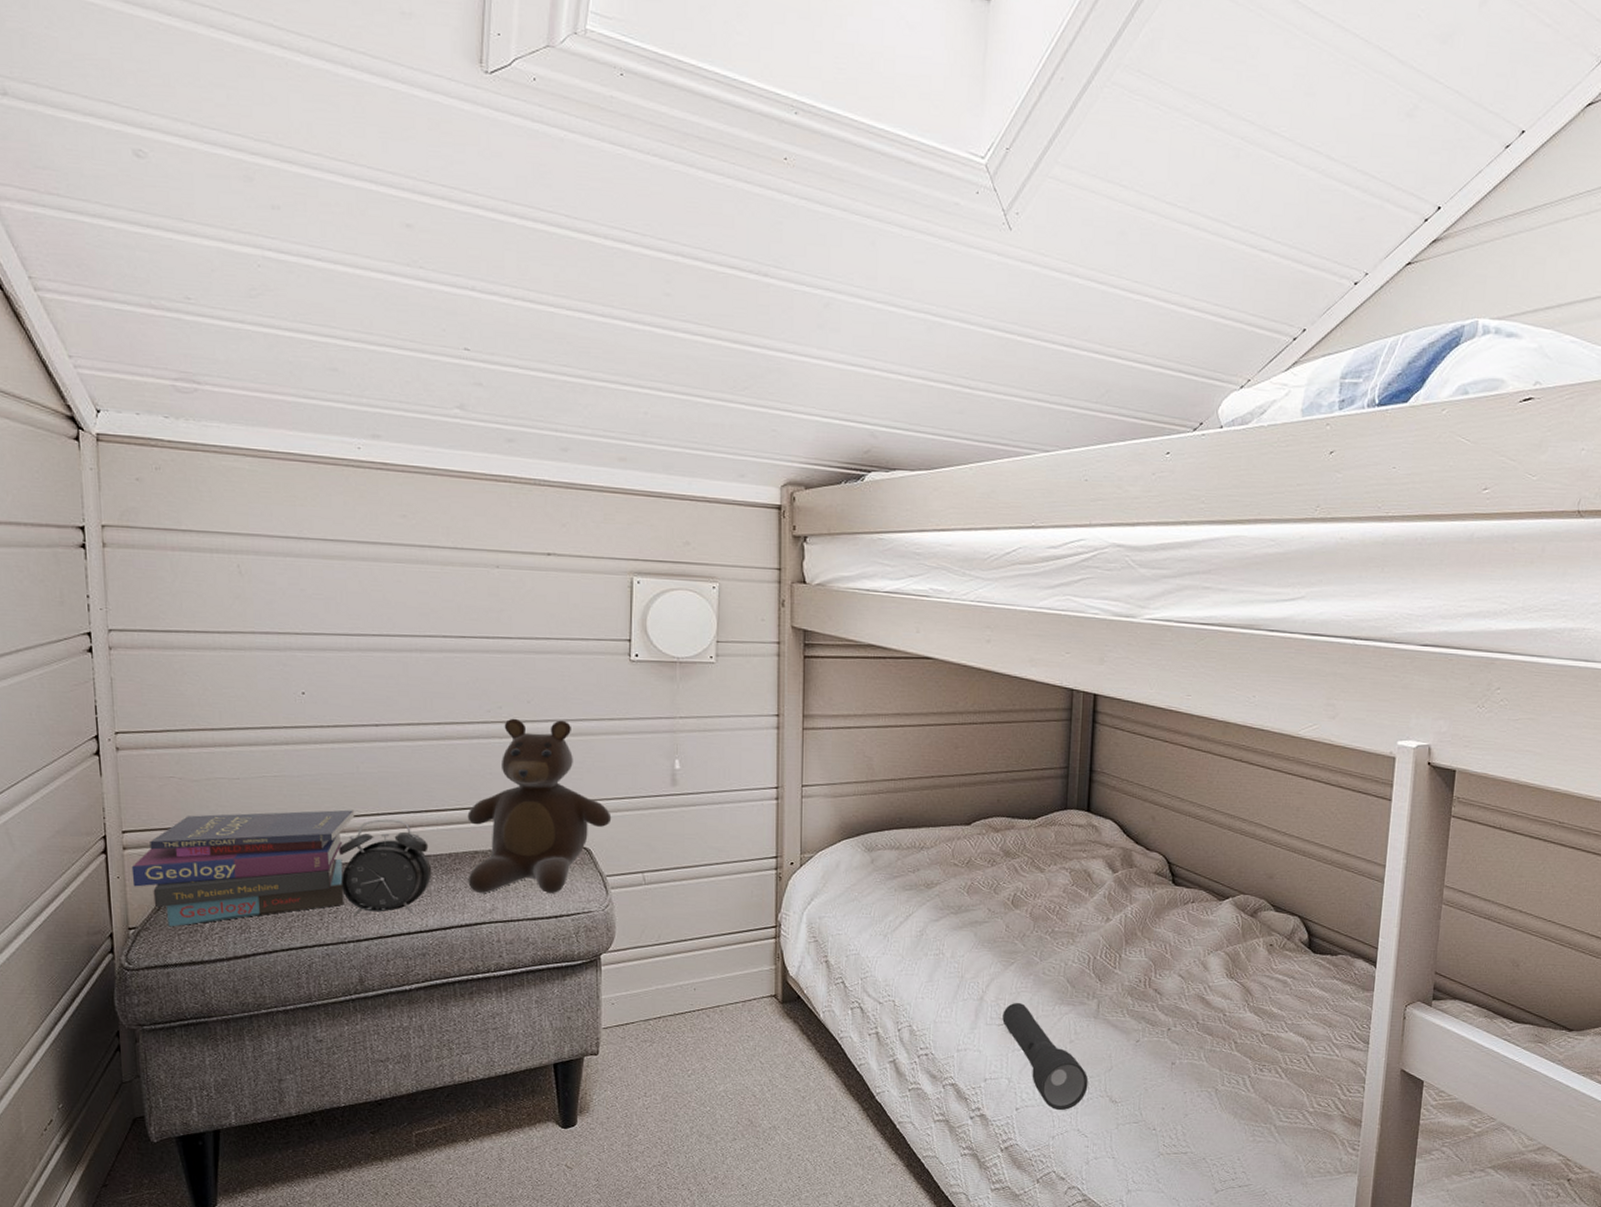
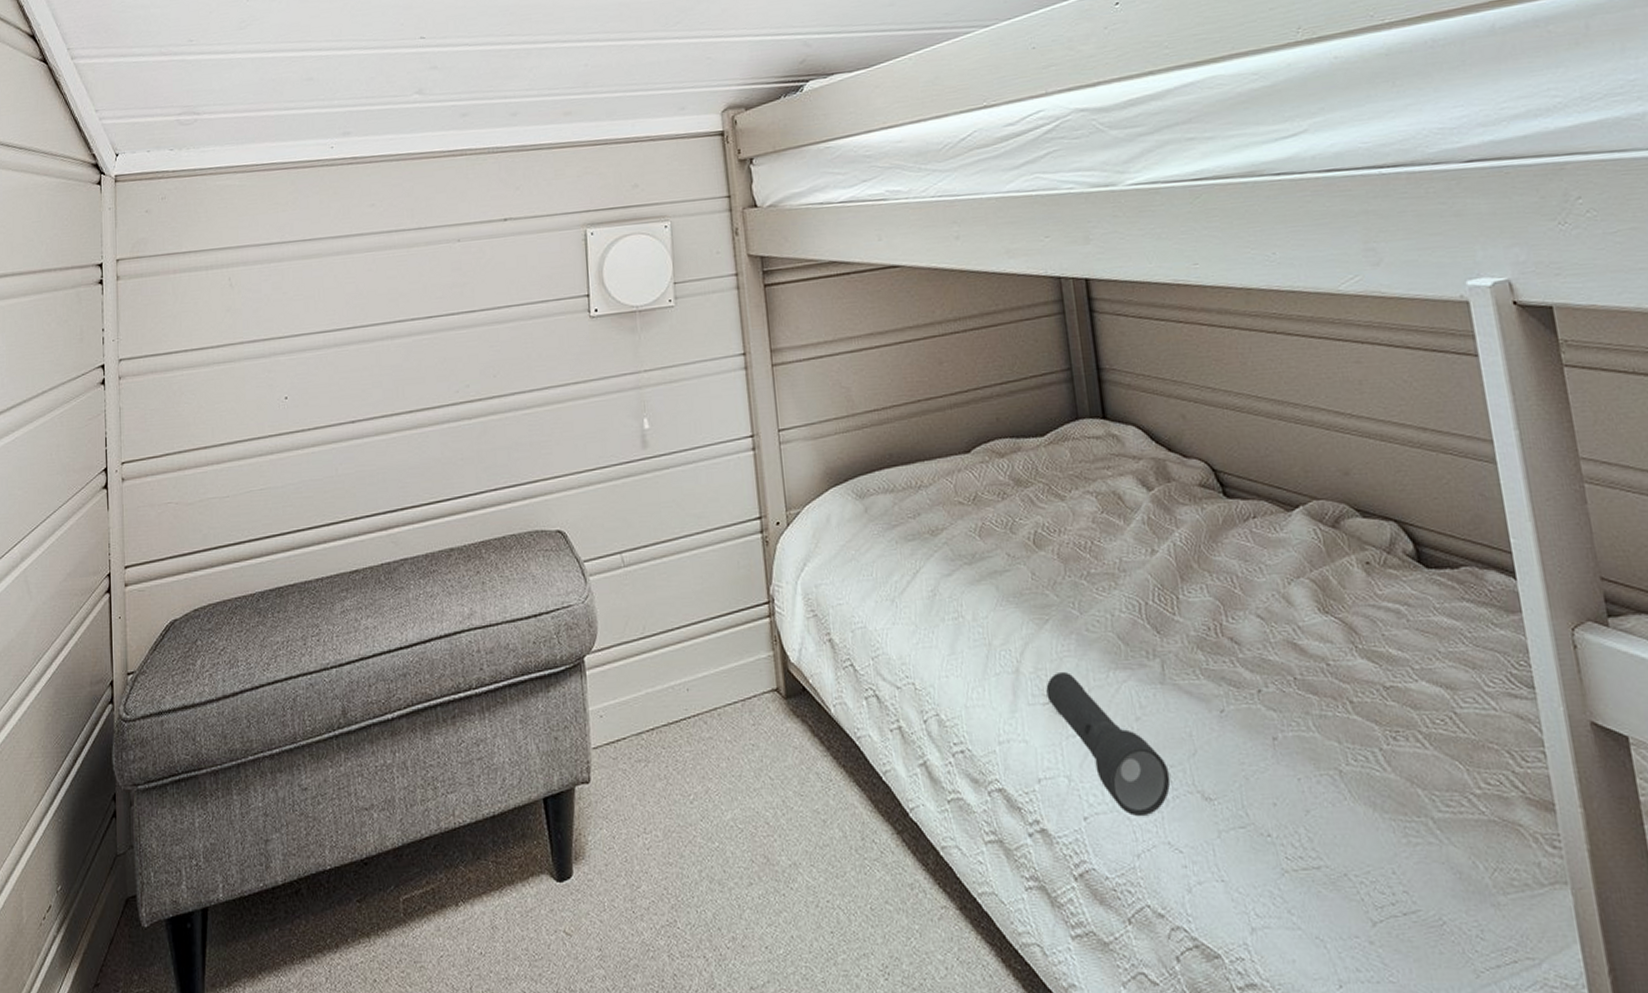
books: present [131,809,355,927] -> none [132,516,335,668]
alarm clock: present [339,819,432,918] -> none [321,522,410,639]
teddy bear: present [467,718,612,894] -> none [441,391,585,597]

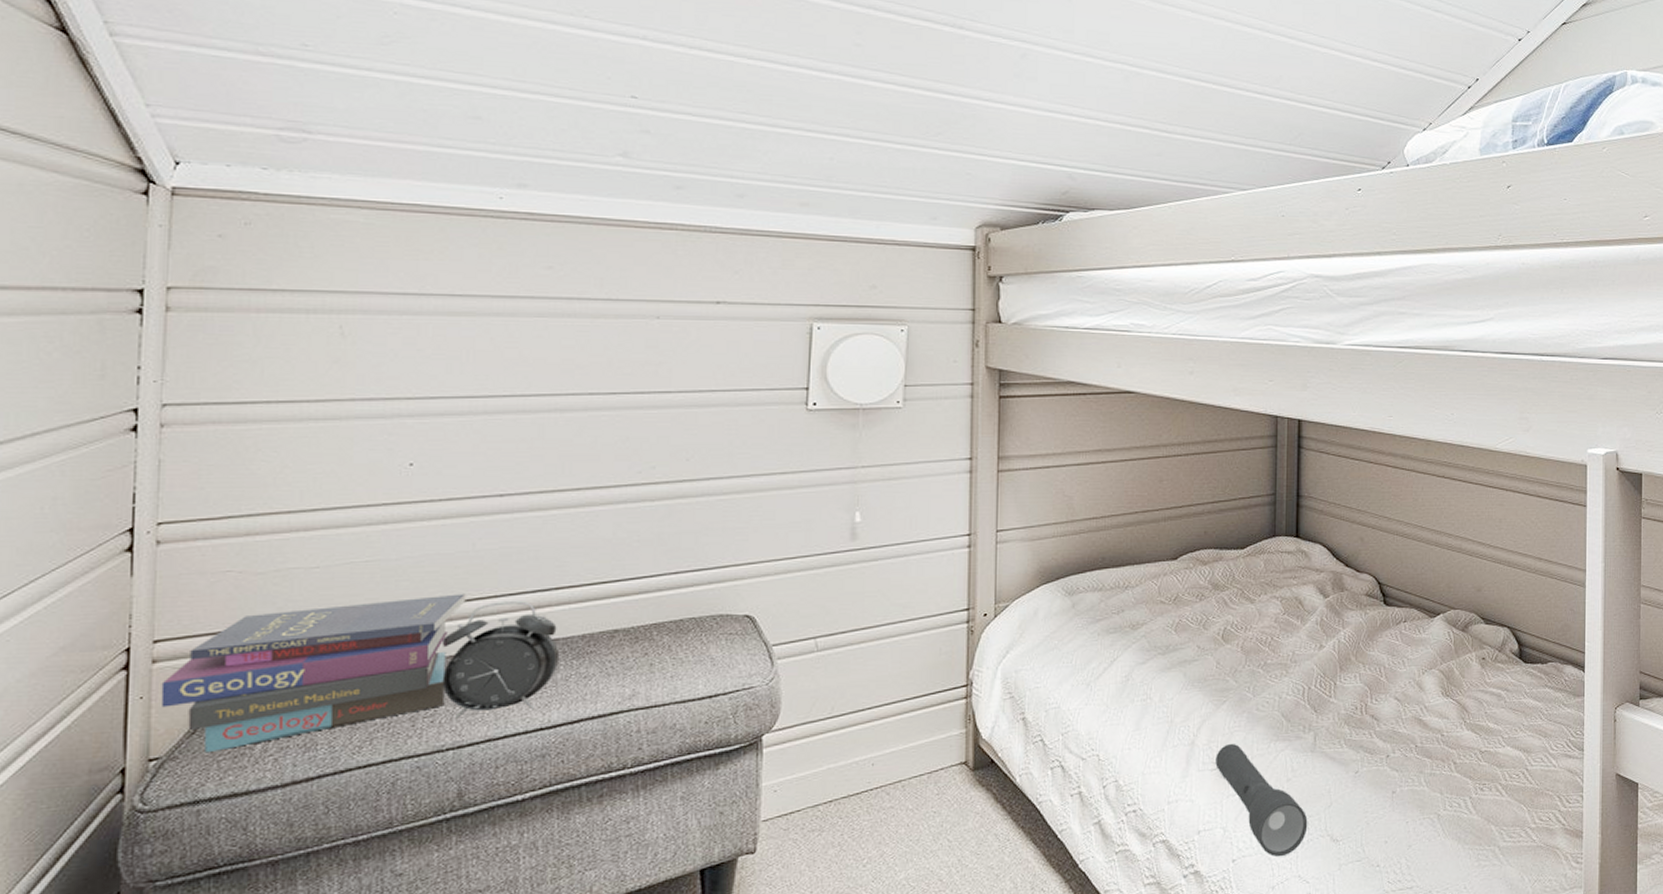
books: none [132,516,335,668] -> present [160,593,466,754]
alarm clock: none [321,522,410,639] -> present [442,601,560,720]

